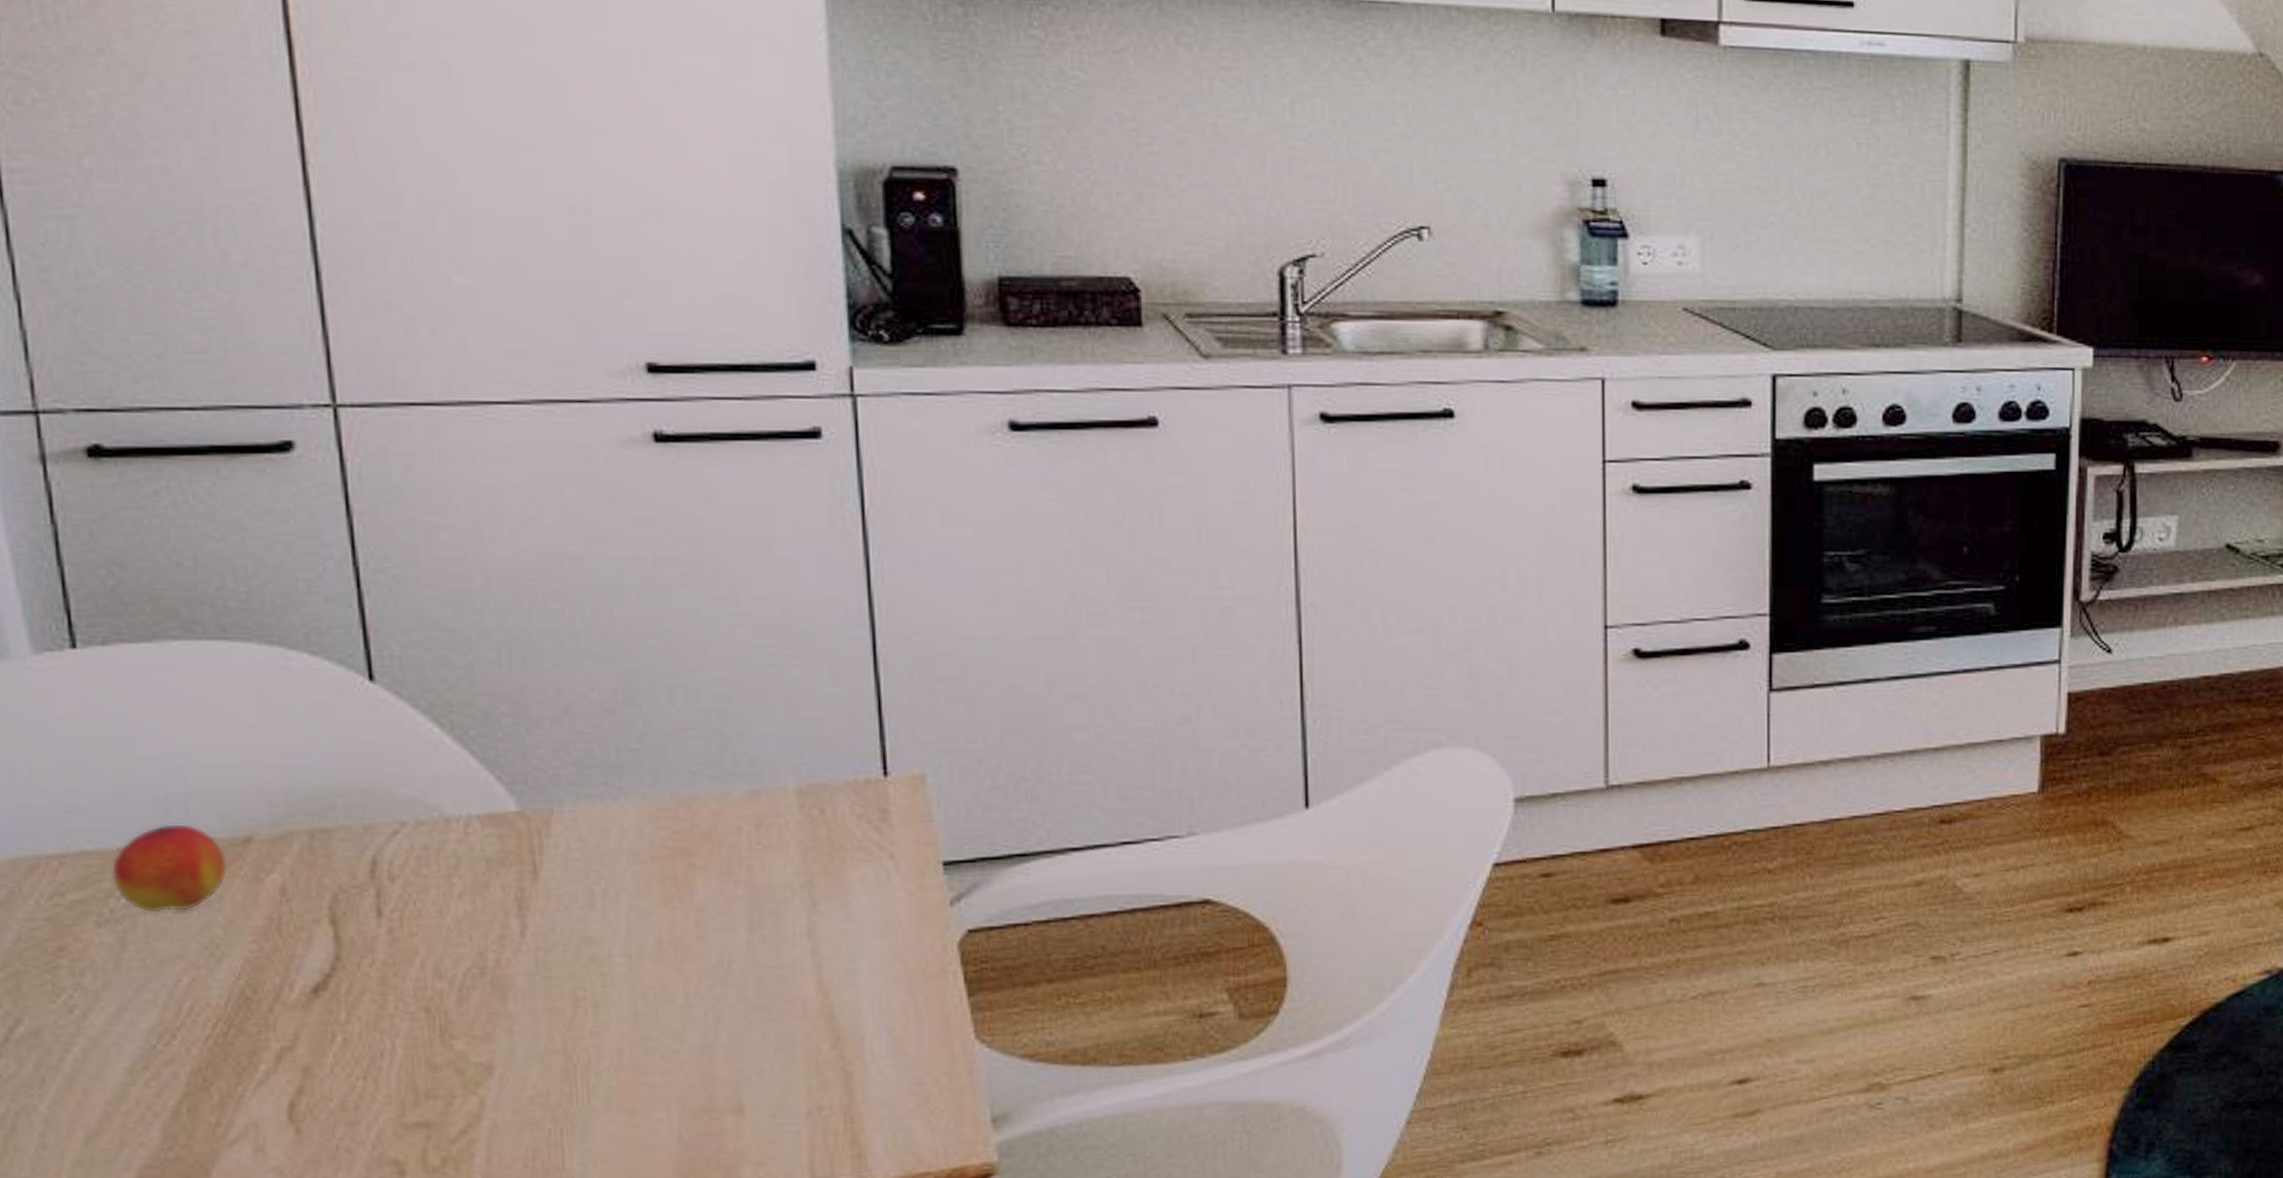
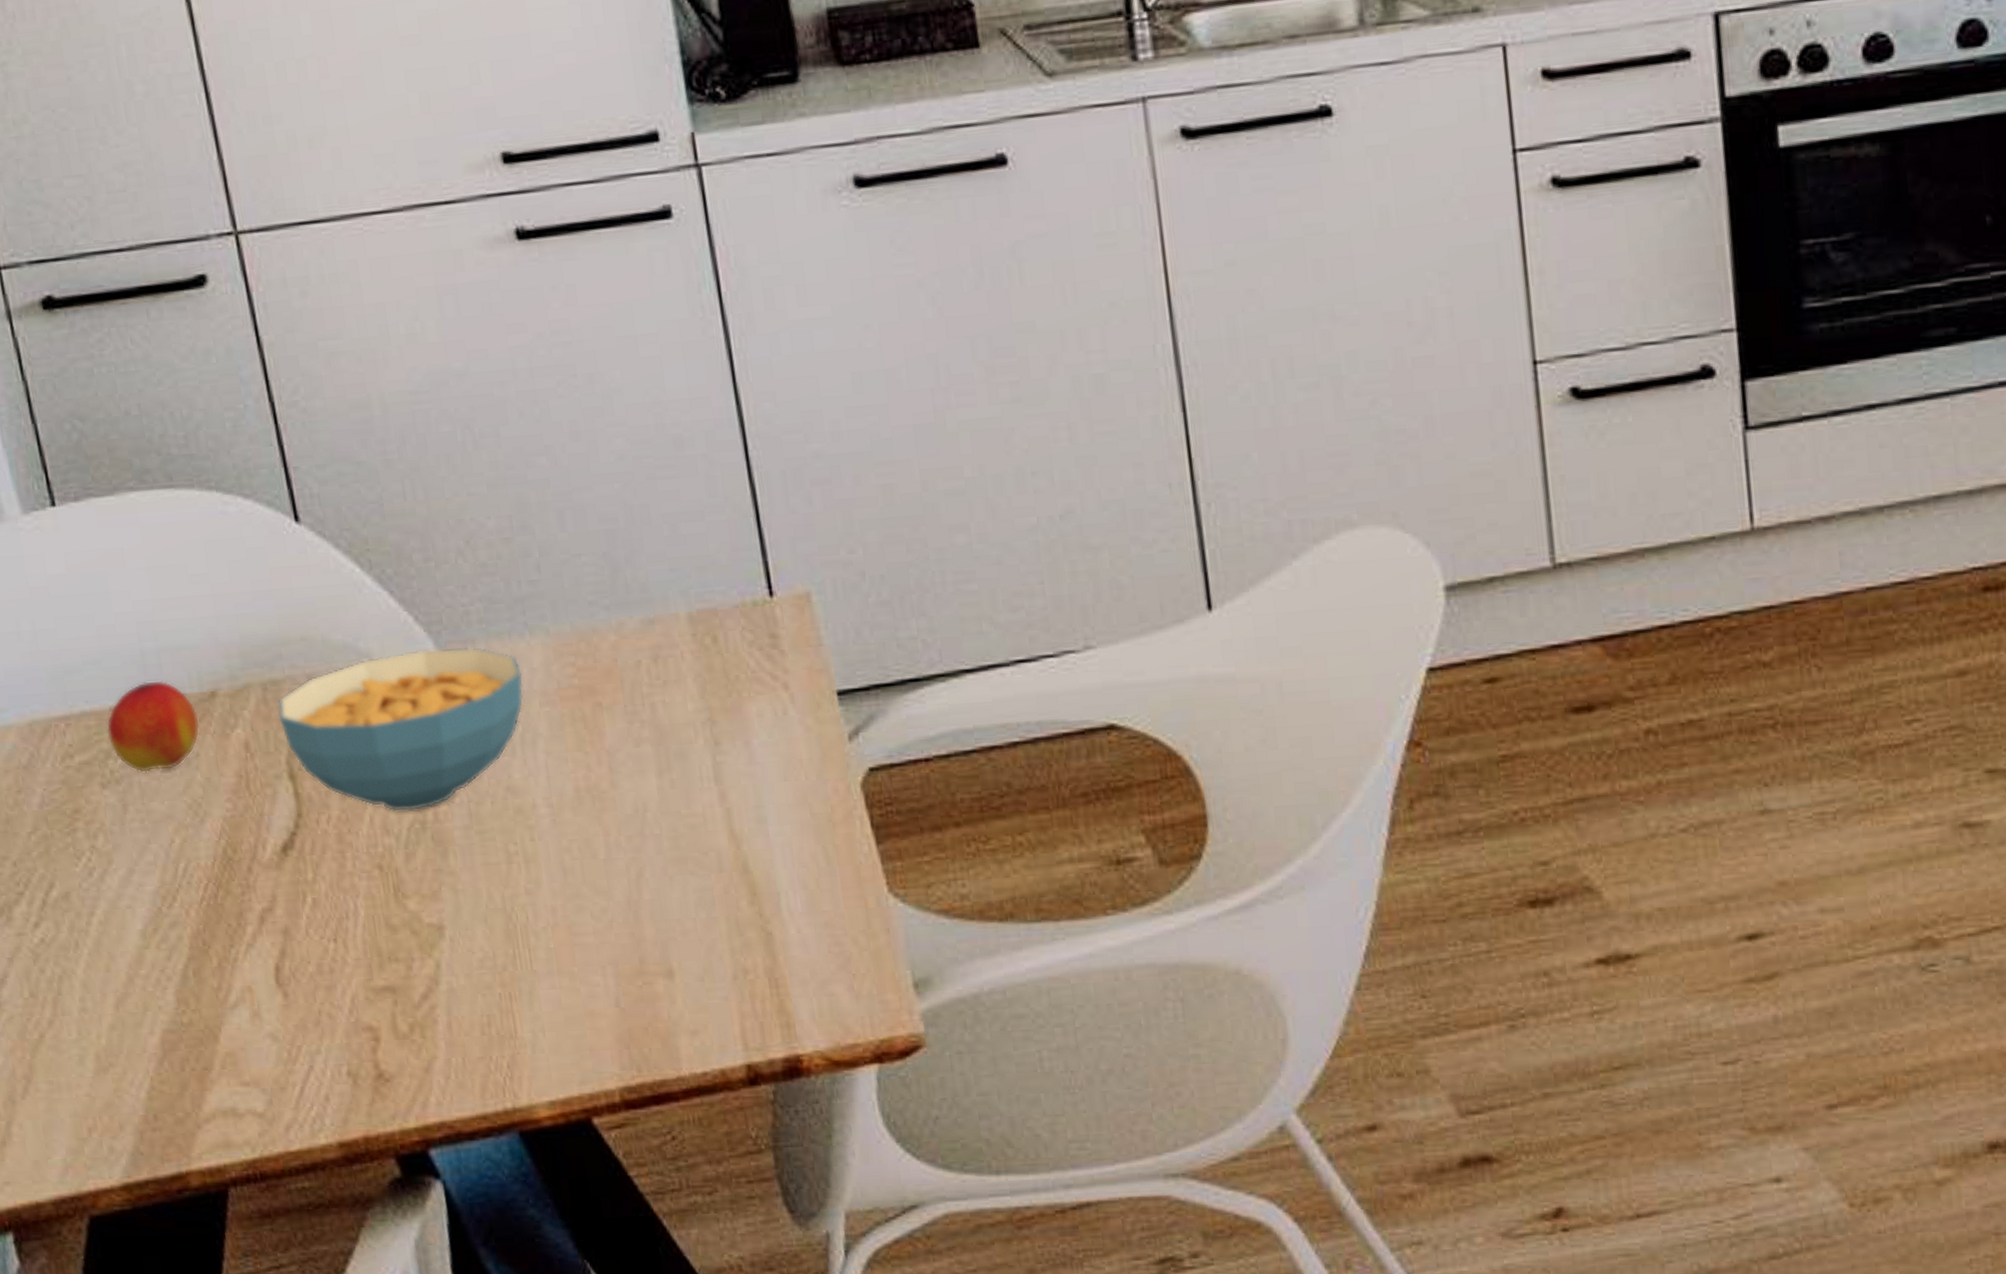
cereal bowl: none [324,806,612,958] -> present [277,647,524,813]

